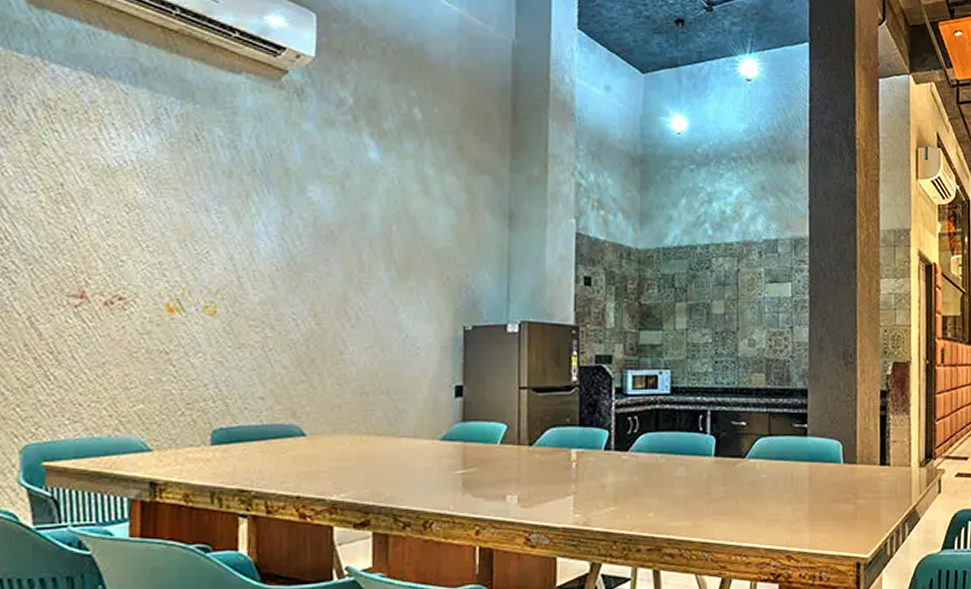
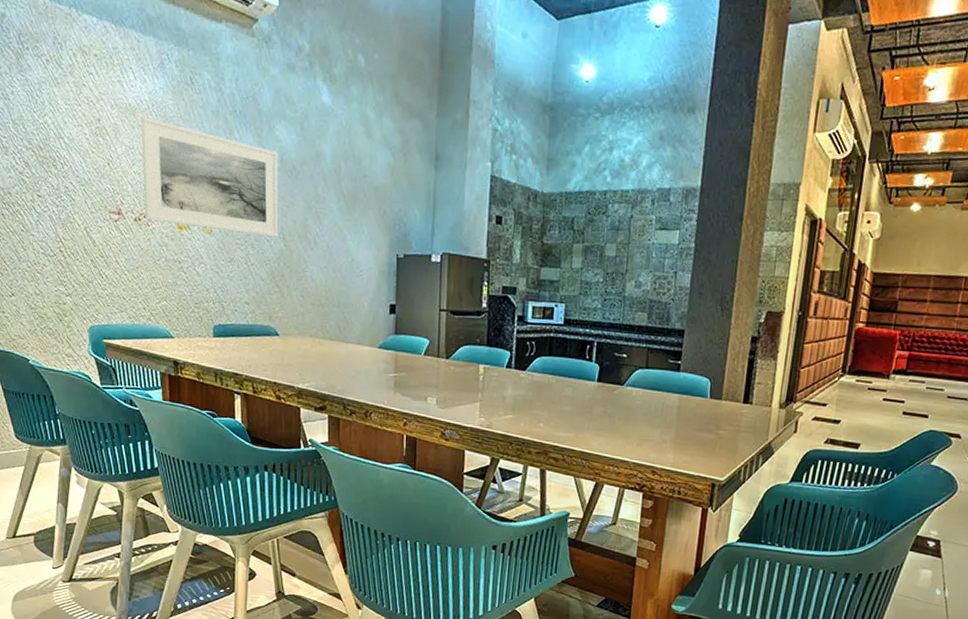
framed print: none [119,178,310,315] -> present [141,116,279,237]

